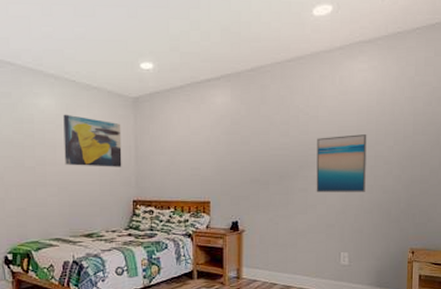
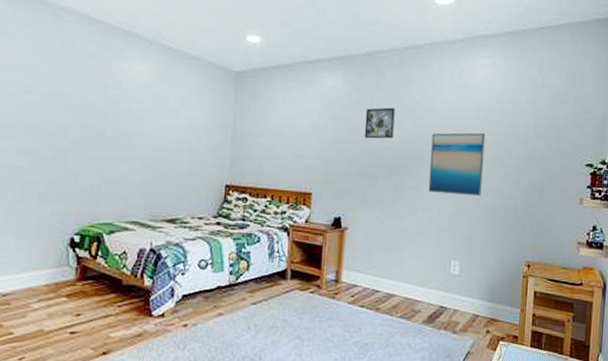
wall art: present [63,114,122,167] -> none [152,82,220,147]
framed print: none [254,118,281,148] -> present [364,107,395,139]

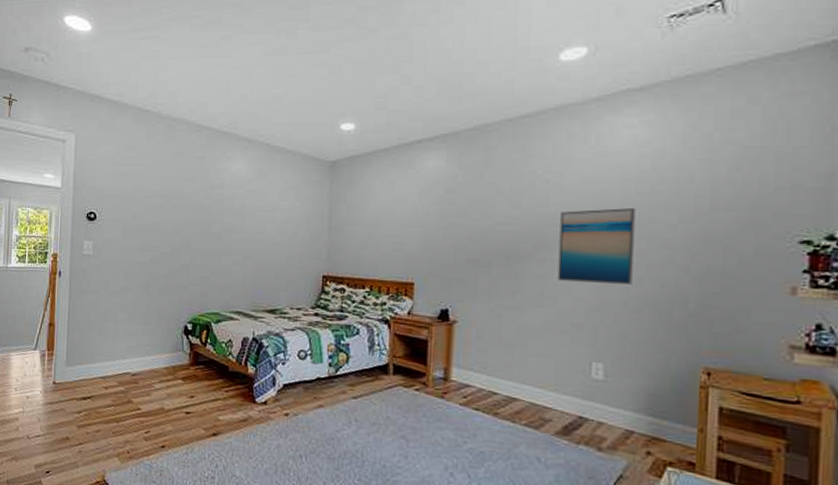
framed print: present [364,107,395,139] -> none [473,185,511,222]

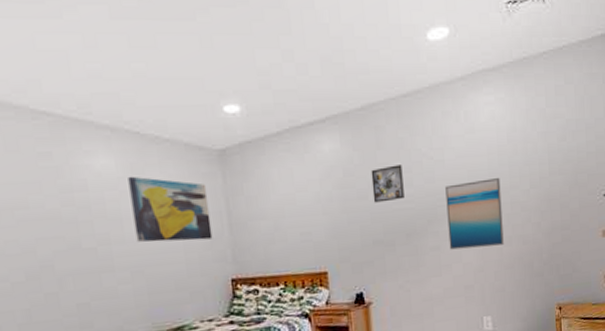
wall art: none [252,179,315,238] -> present [128,176,213,242]
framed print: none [473,185,511,222] -> present [371,165,405,203]

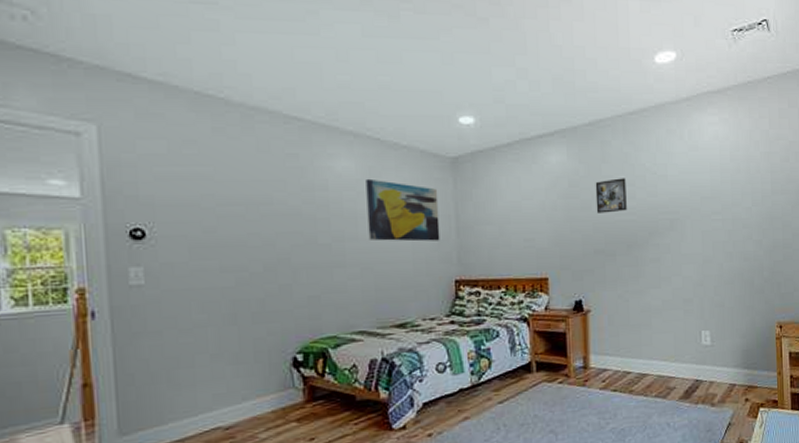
wall art: present [445,178,504,250] -> none [667,195,724,263]

